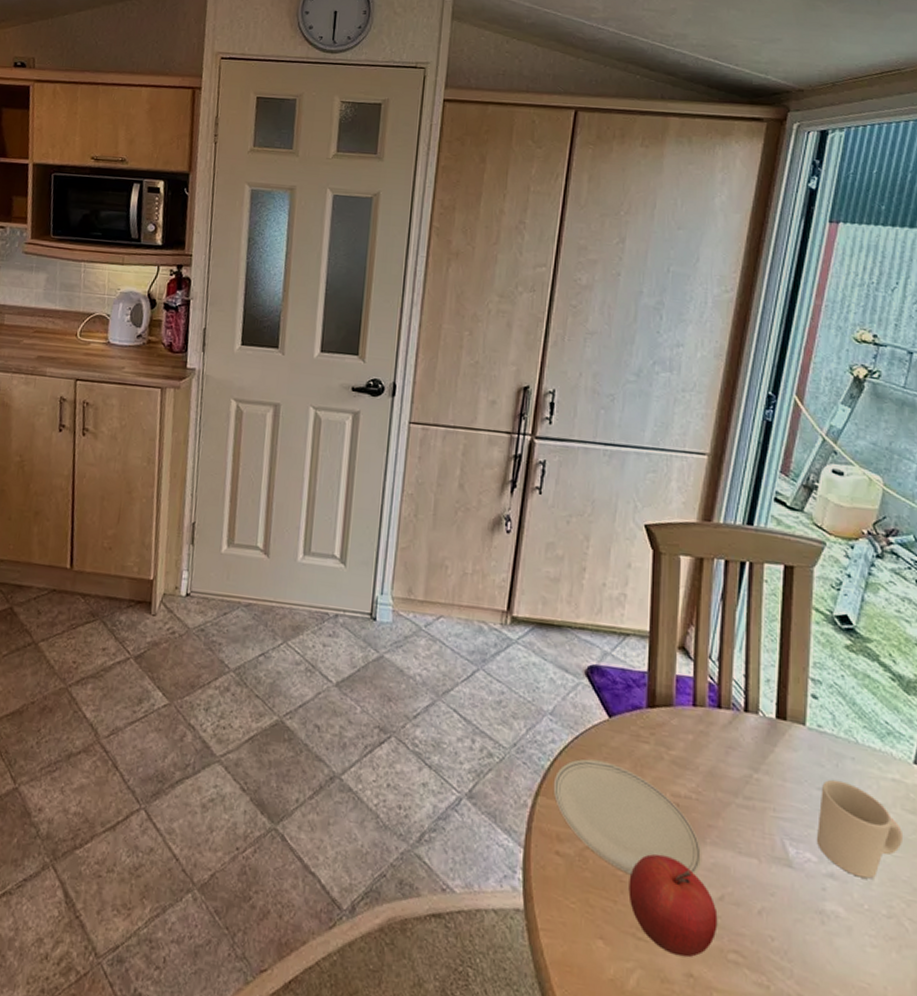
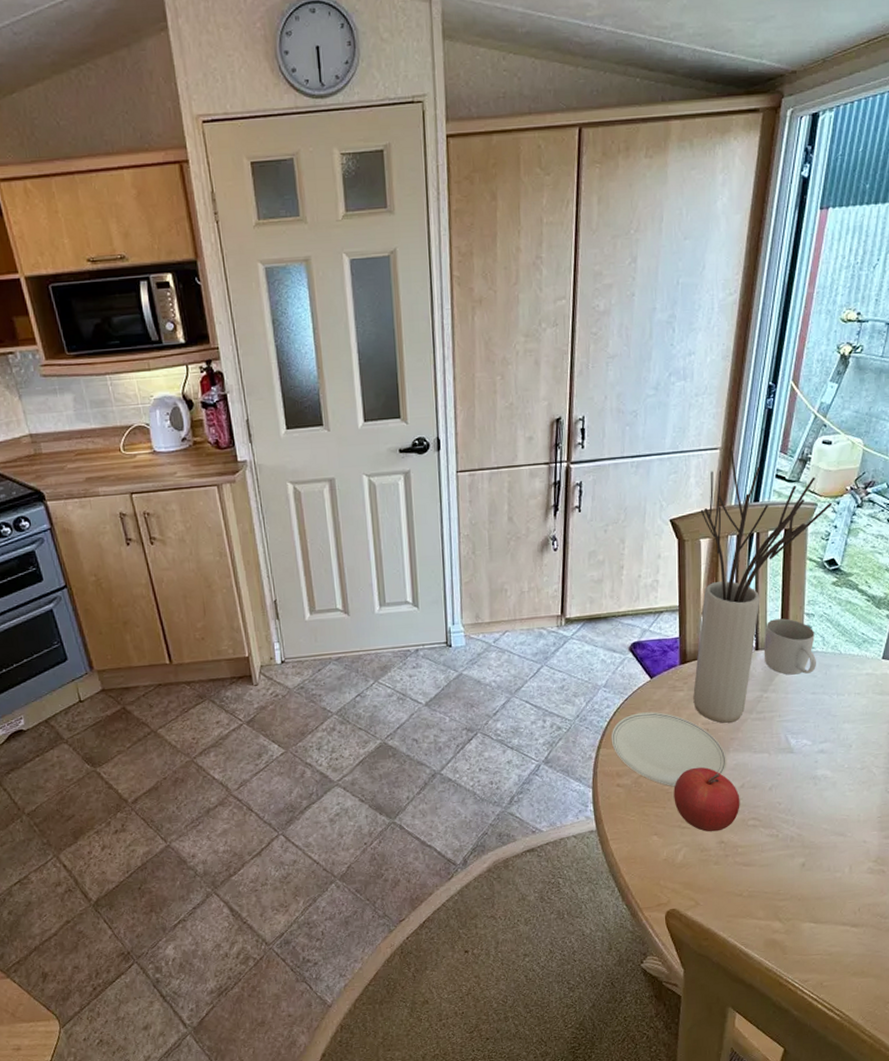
vase: none [661,458,845,803] -> present [693,450,833,723]
mug: none [755,676,824,760] -> present [763,618,816,675]
mug: present [817,779,904,879] -> none [811,683,874,748]

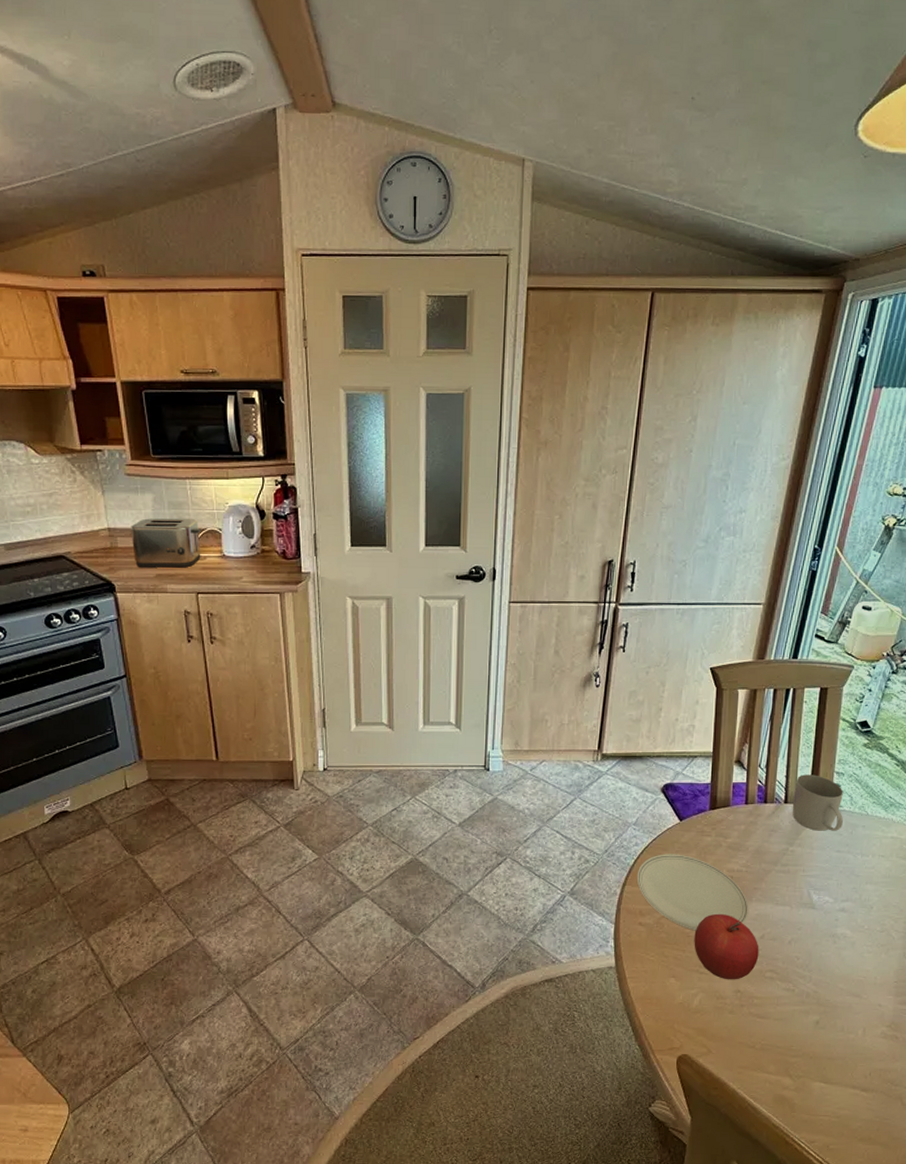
toaster: none [52,415,131,472] -> present [130,518,201,568]
vase: present [693,450,833,723] -> none [720,606,869,872]

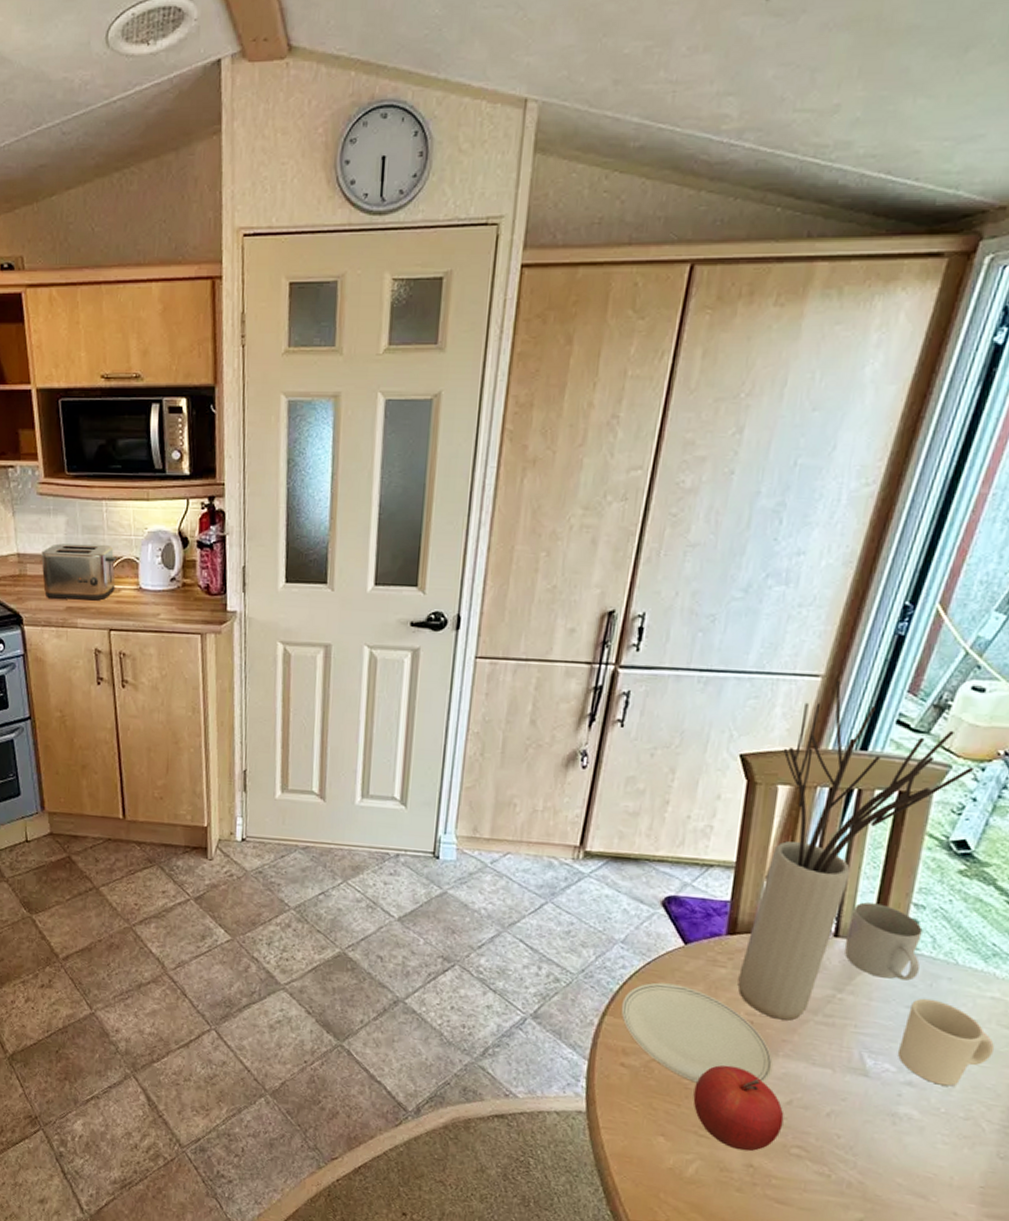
vase: none [720,606,869,872] -> present [737,680,975,1021]
mug: none [834,843,897,908] -> present [898,998,995,1086]

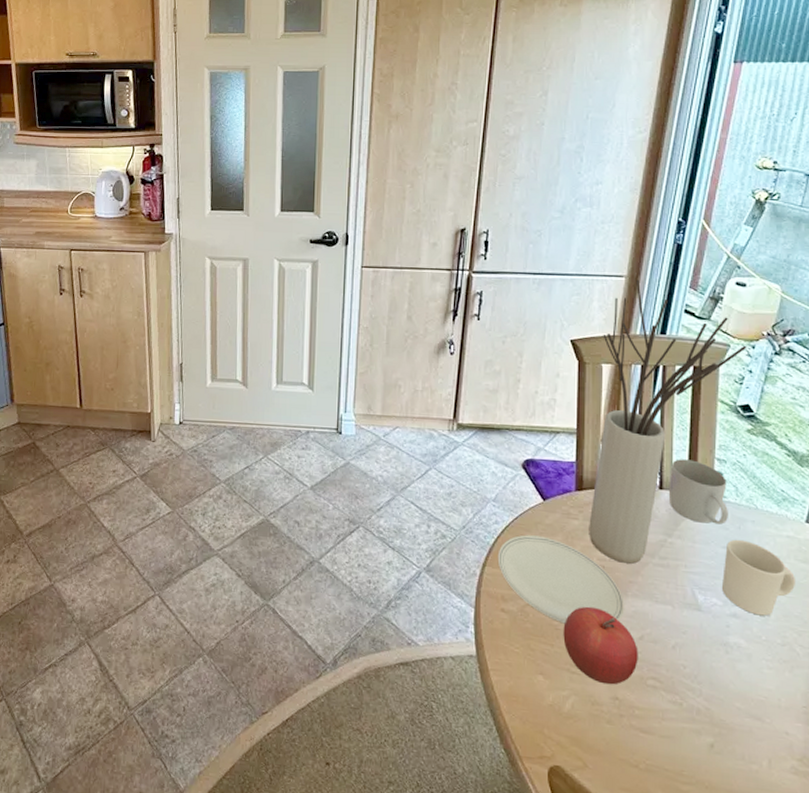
toaster: present [40,543,117,601] -> none [15,181,77,227]

